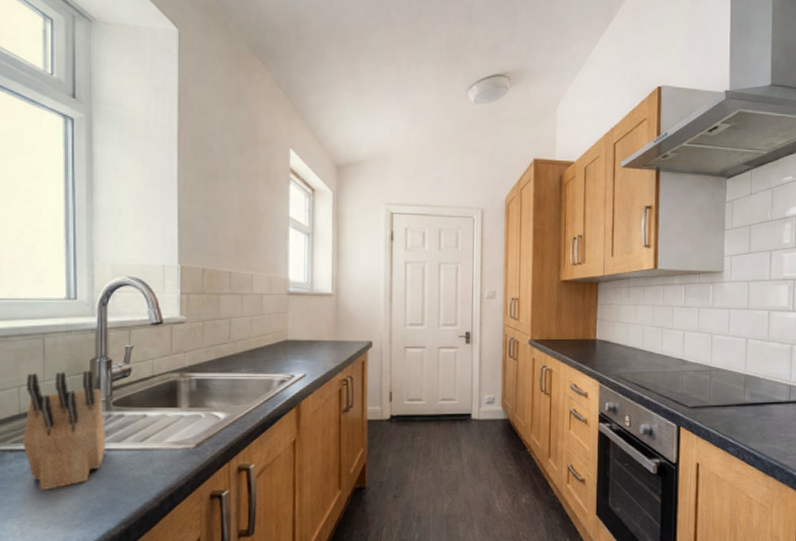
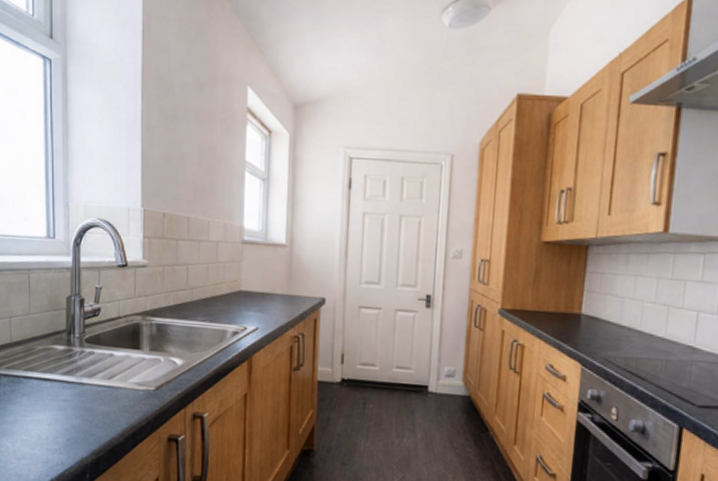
knife block: present [22,370,107,492] -> none [13,305,80,415]

